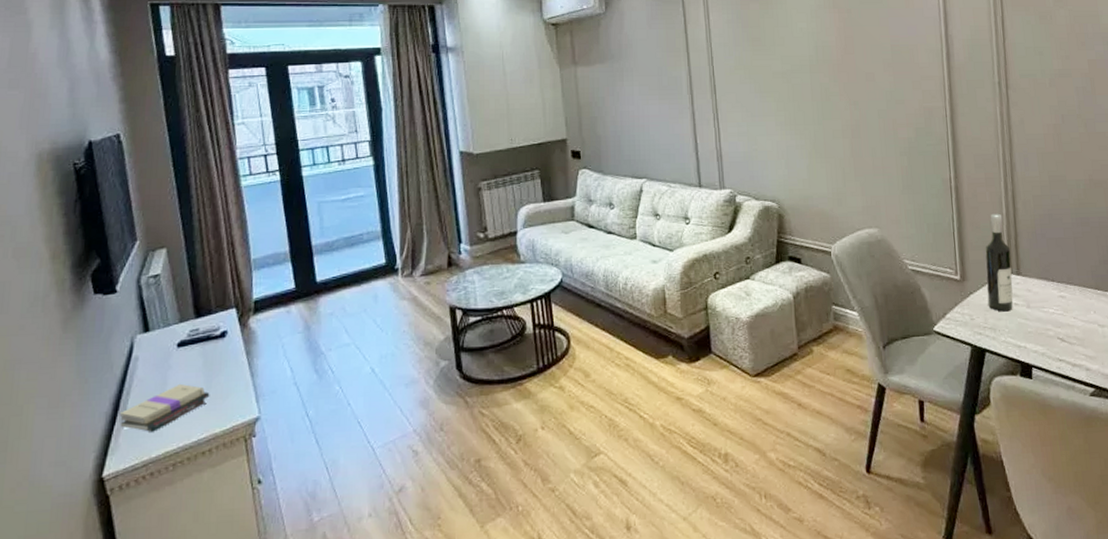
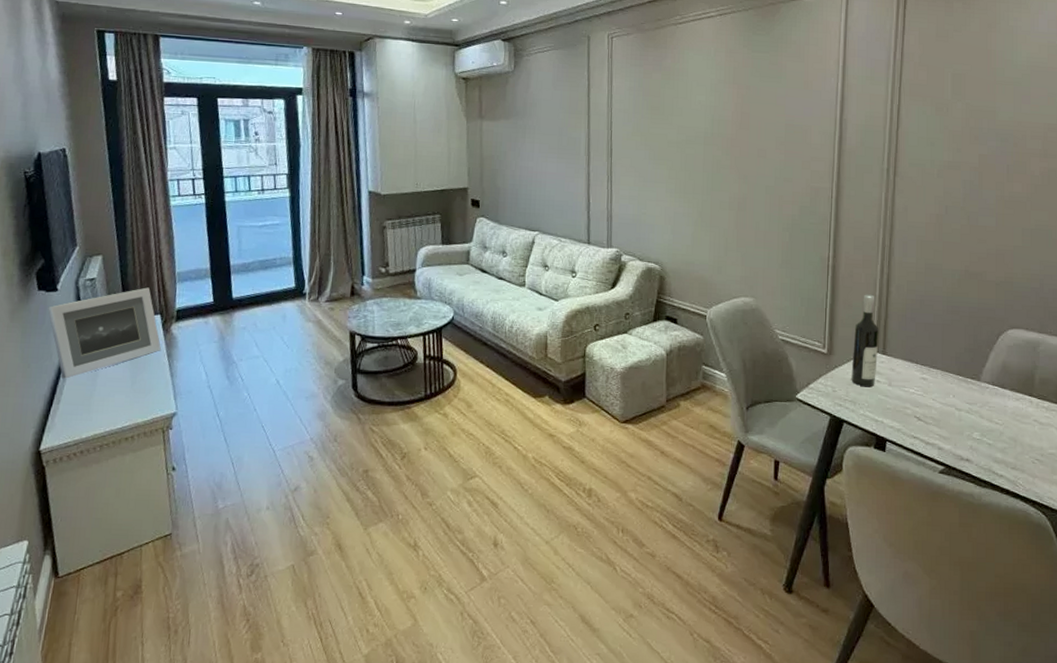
picture frame: none [106,279,238,392] -> present [48,287,161,379]
books: present [119,384,210,432] -> none [56,377,135,416]

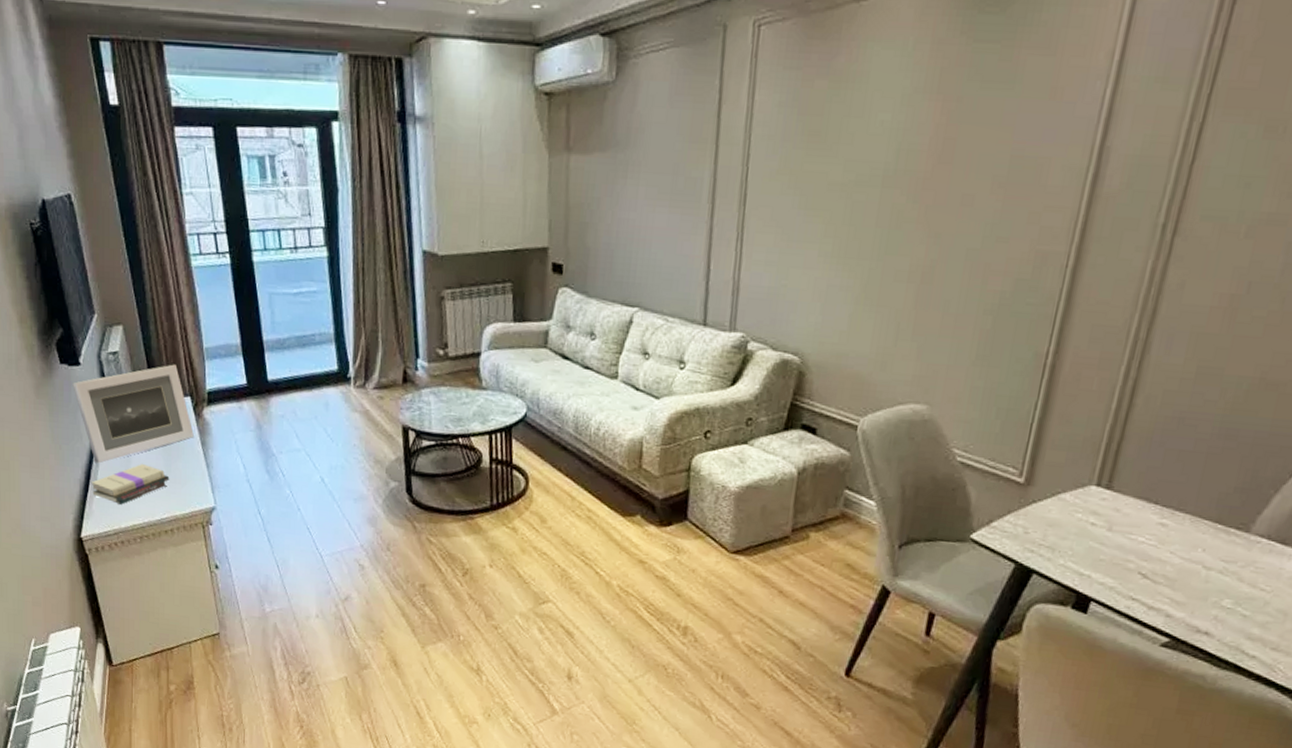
books: none [56,377,135,416] -> present [91,464,170,505]
bottle: present [851,294,879,386] -> none [1053,406,1109,530]

